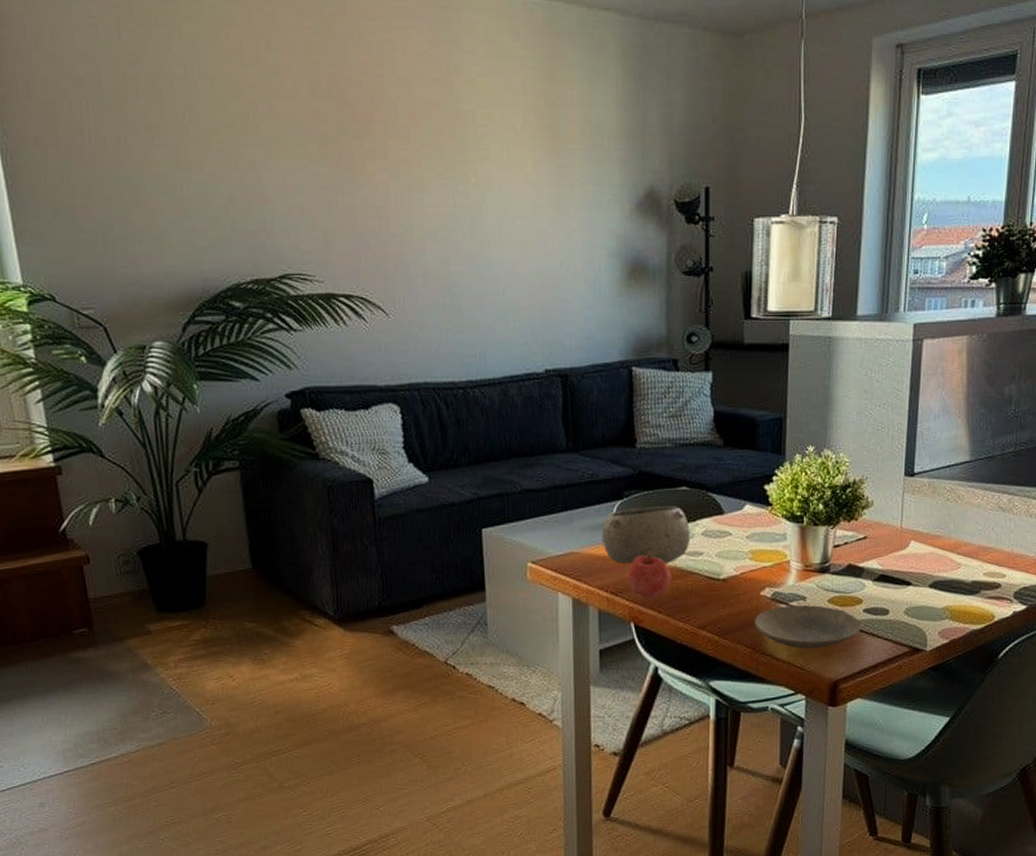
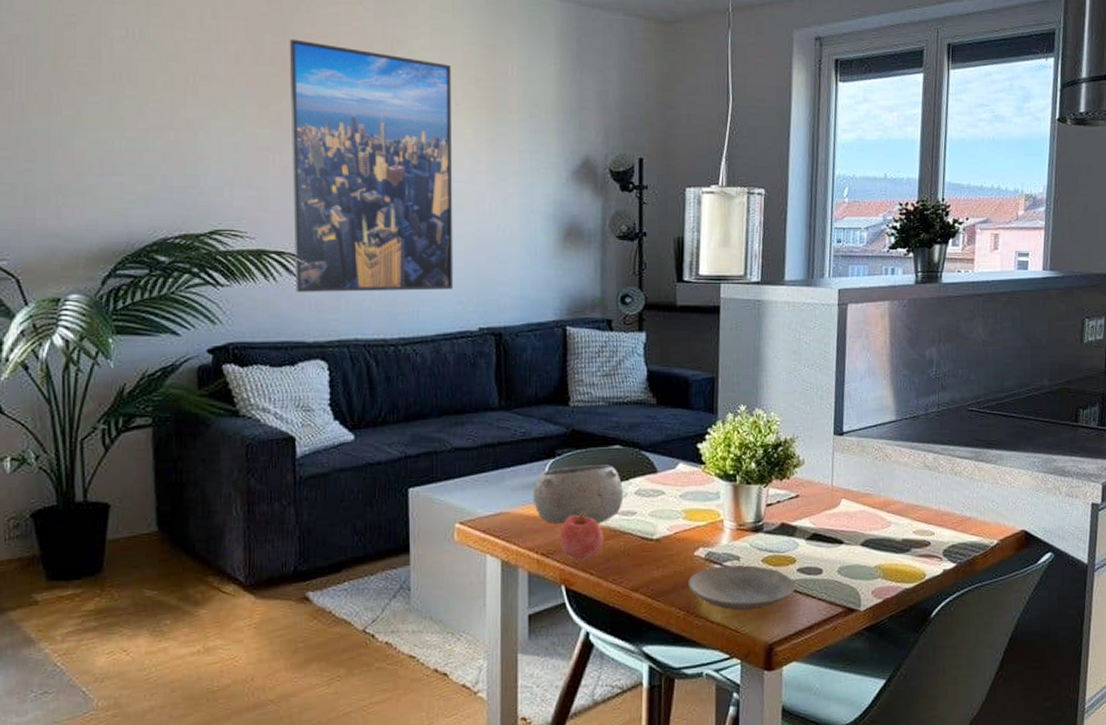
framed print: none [345,69,519,336] -> present [289,39,454,292]

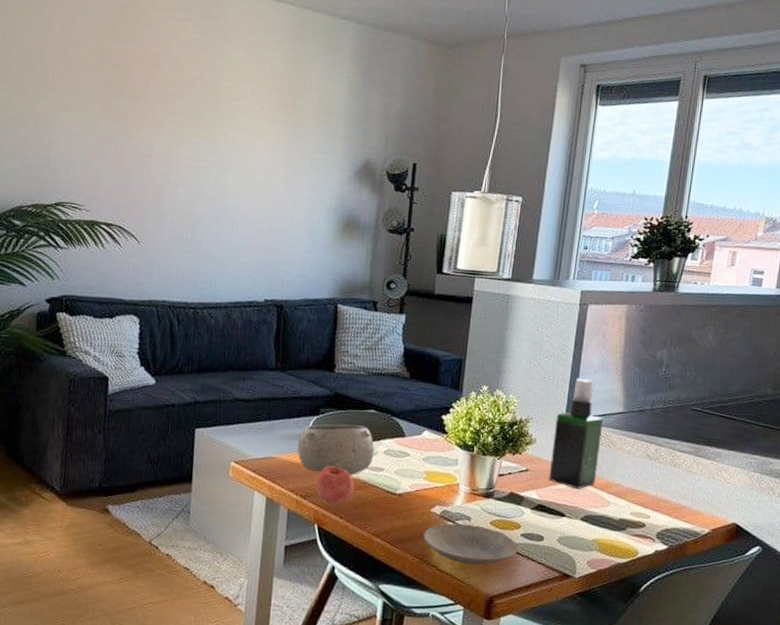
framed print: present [289,39,454,292] -> none [119,47,260,265]
spray bottle: none [822,387,876,511] -> present [549,378,603,489]

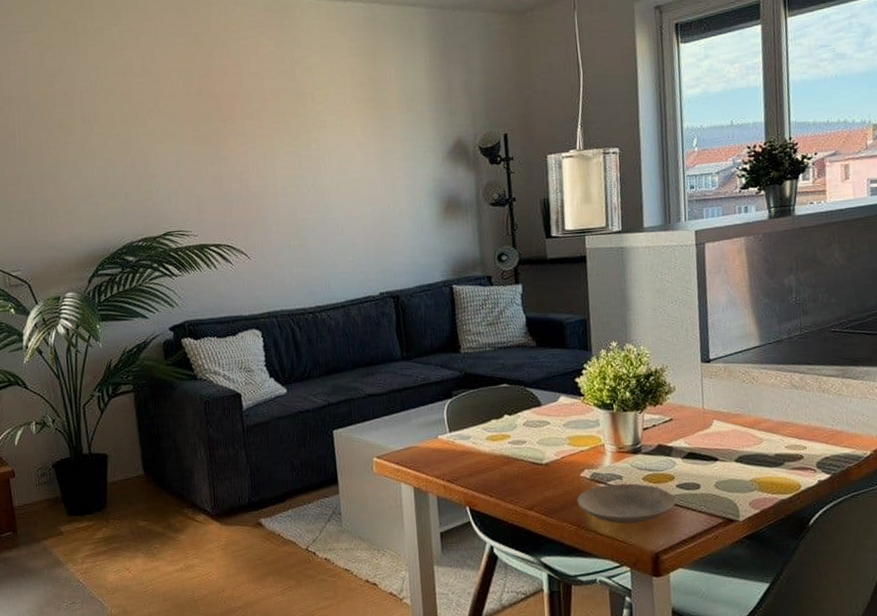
bowl: present [297,424,375,476] -> none [435,401,514,455]
apple: present [317,464,355,505] -> none [462,444,500,485]
spray bottle: present [549,378,603,489] -> none [691,318,744,431]

